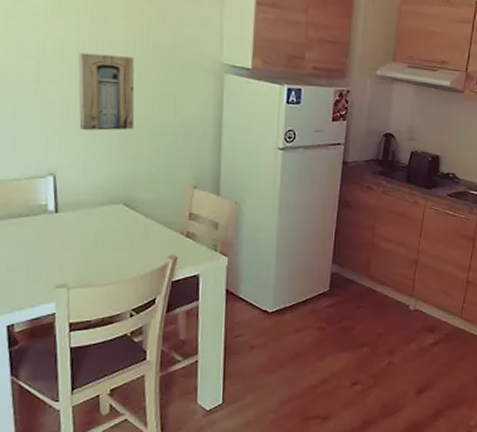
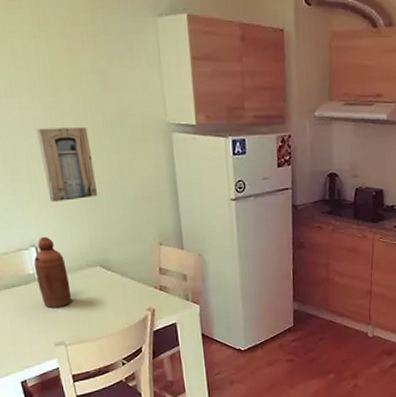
bottle: none [47,165,86,245] -> present [33,236,72,308]

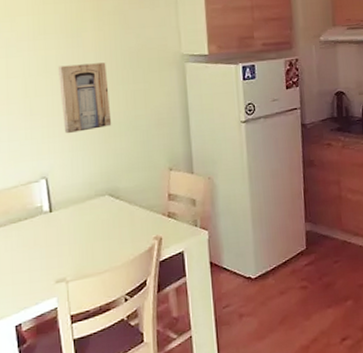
bottle: present [33,236,72,308] -> none [42,167,78,241]

